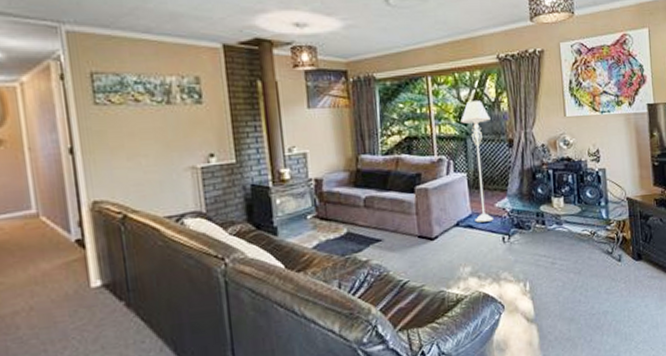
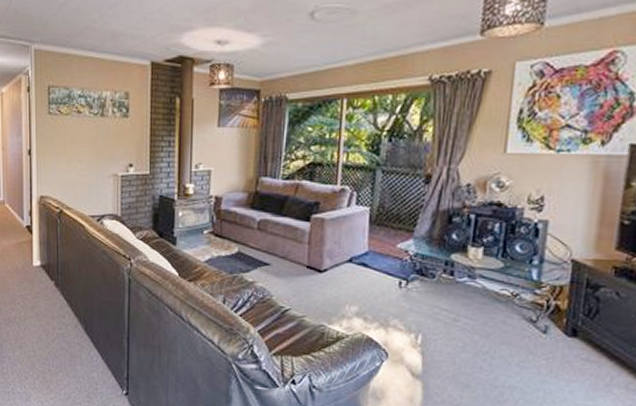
floor lamp: present [460,101,493,223] -> none [371,128,409,263]

